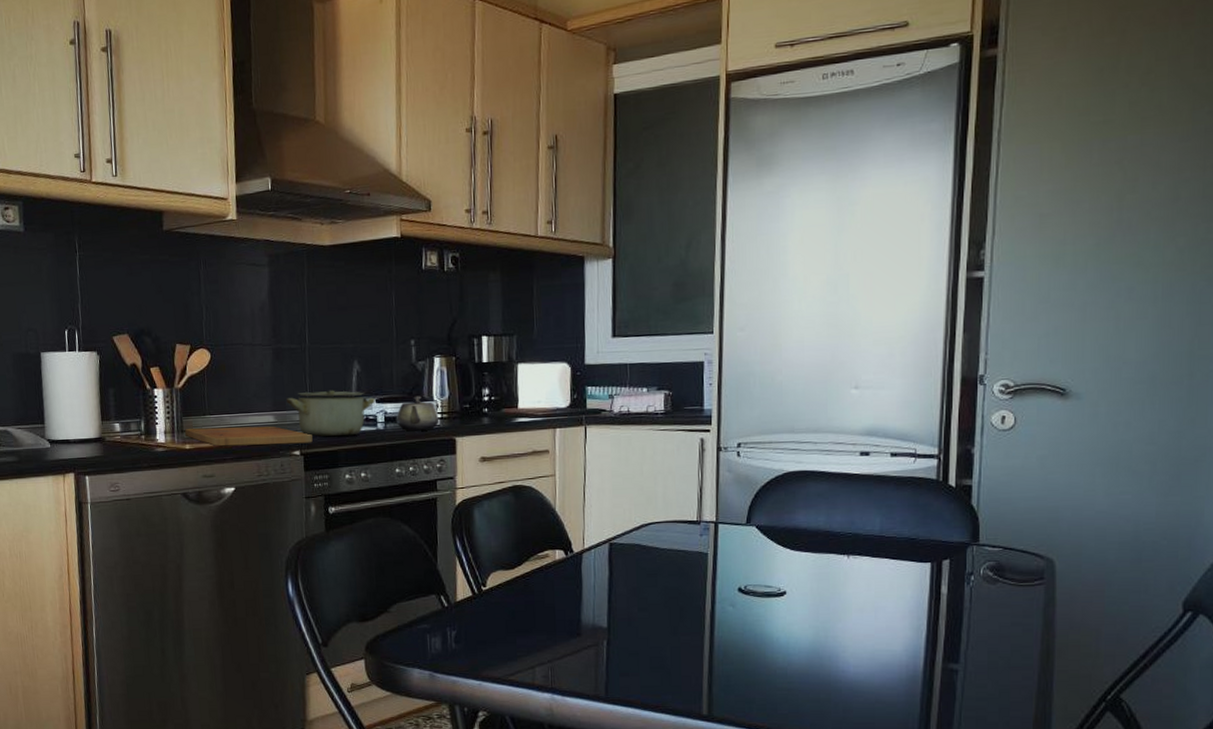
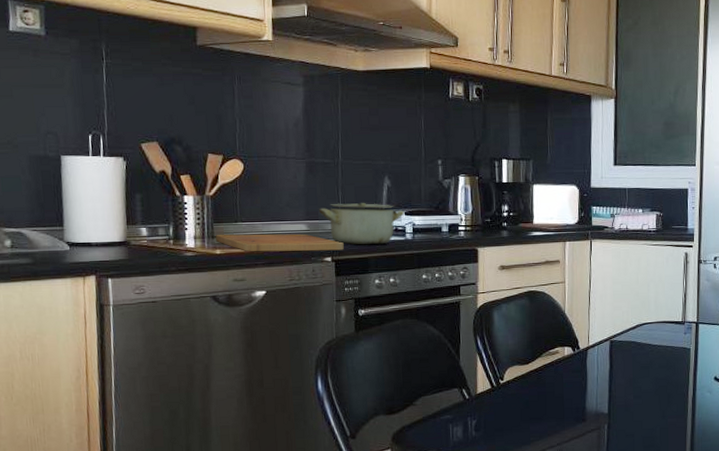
teapot: present [396,396,439,431] -> none [423,210,463,242]

